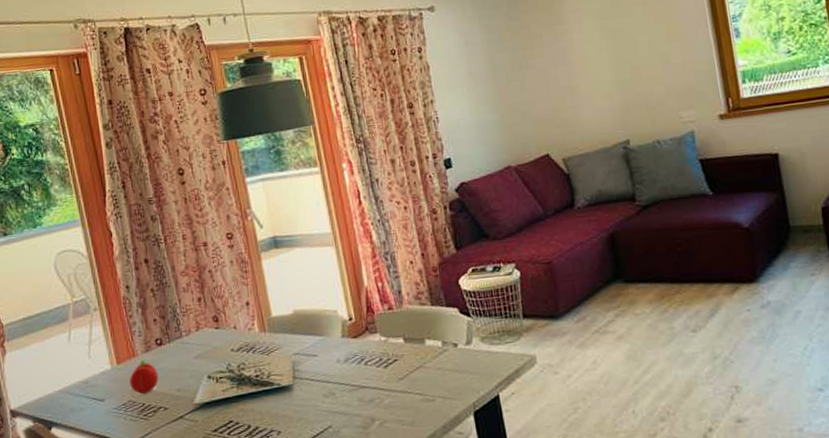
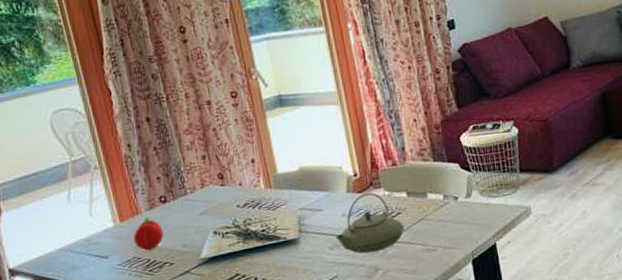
teapot: none [330,338,402,403] -> present [336,193,404,254]

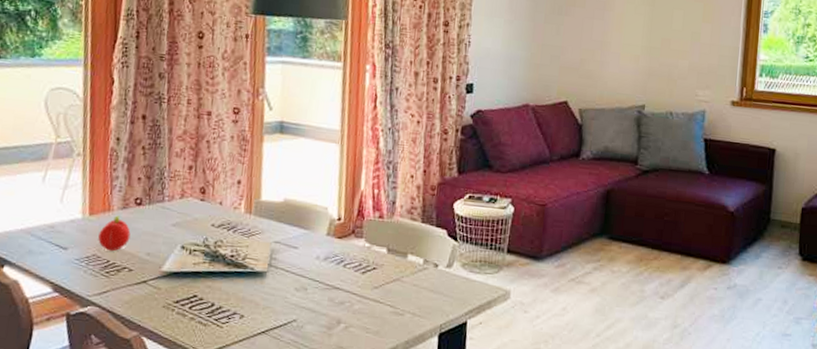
teapot: present [336,193,404,254] -> none [304,240,377,304]

